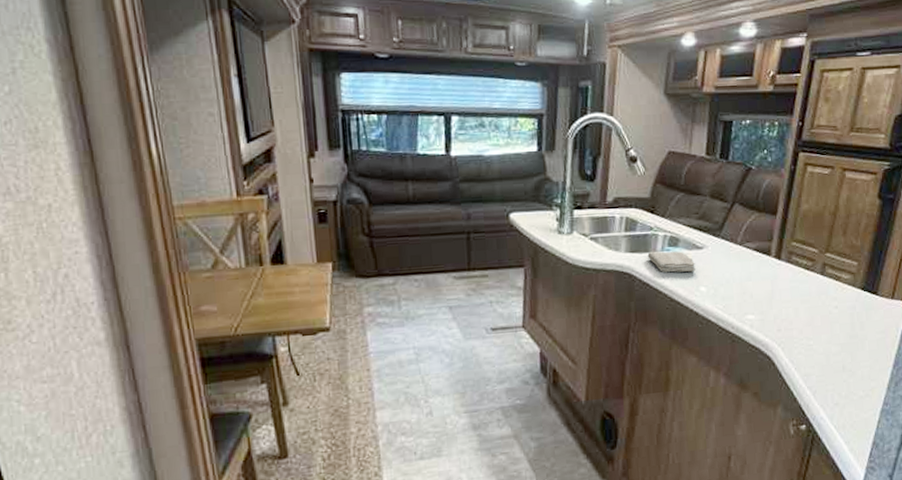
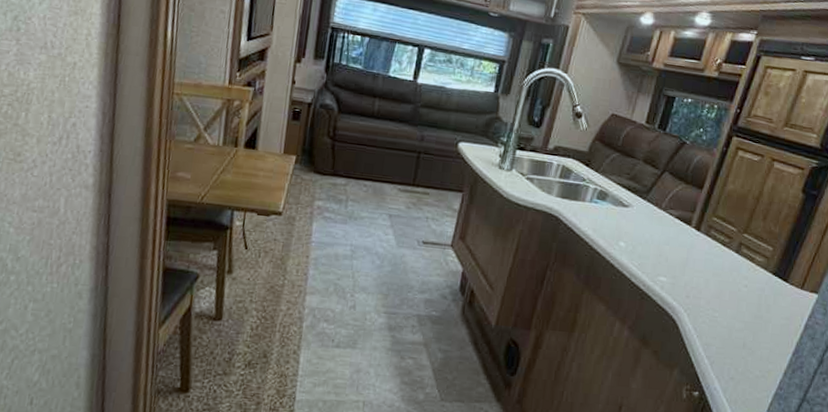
washcloth: present [647,251,696,273] -> none [576,200,620,227]

